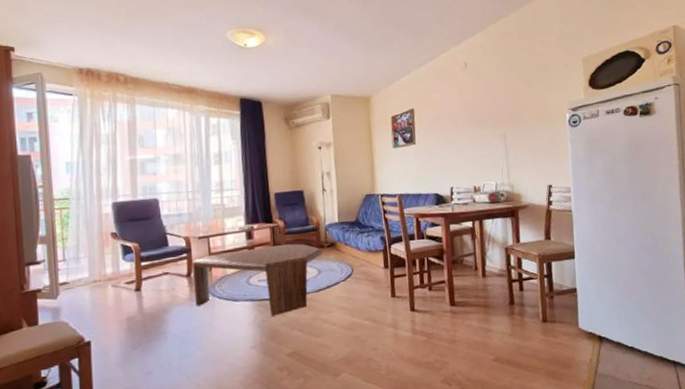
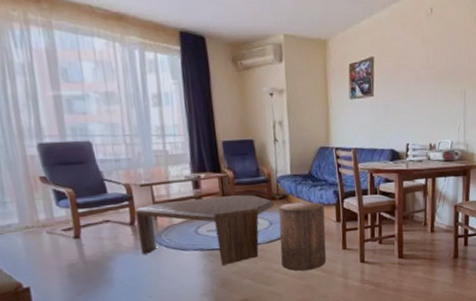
stool: none [327,248,375,321] -> present [278,201,326,271]

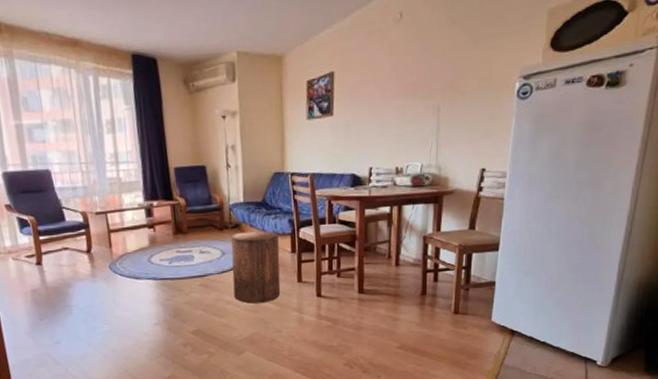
coffee table: present [135,194,275,266] -> none [91,223,227,295]

